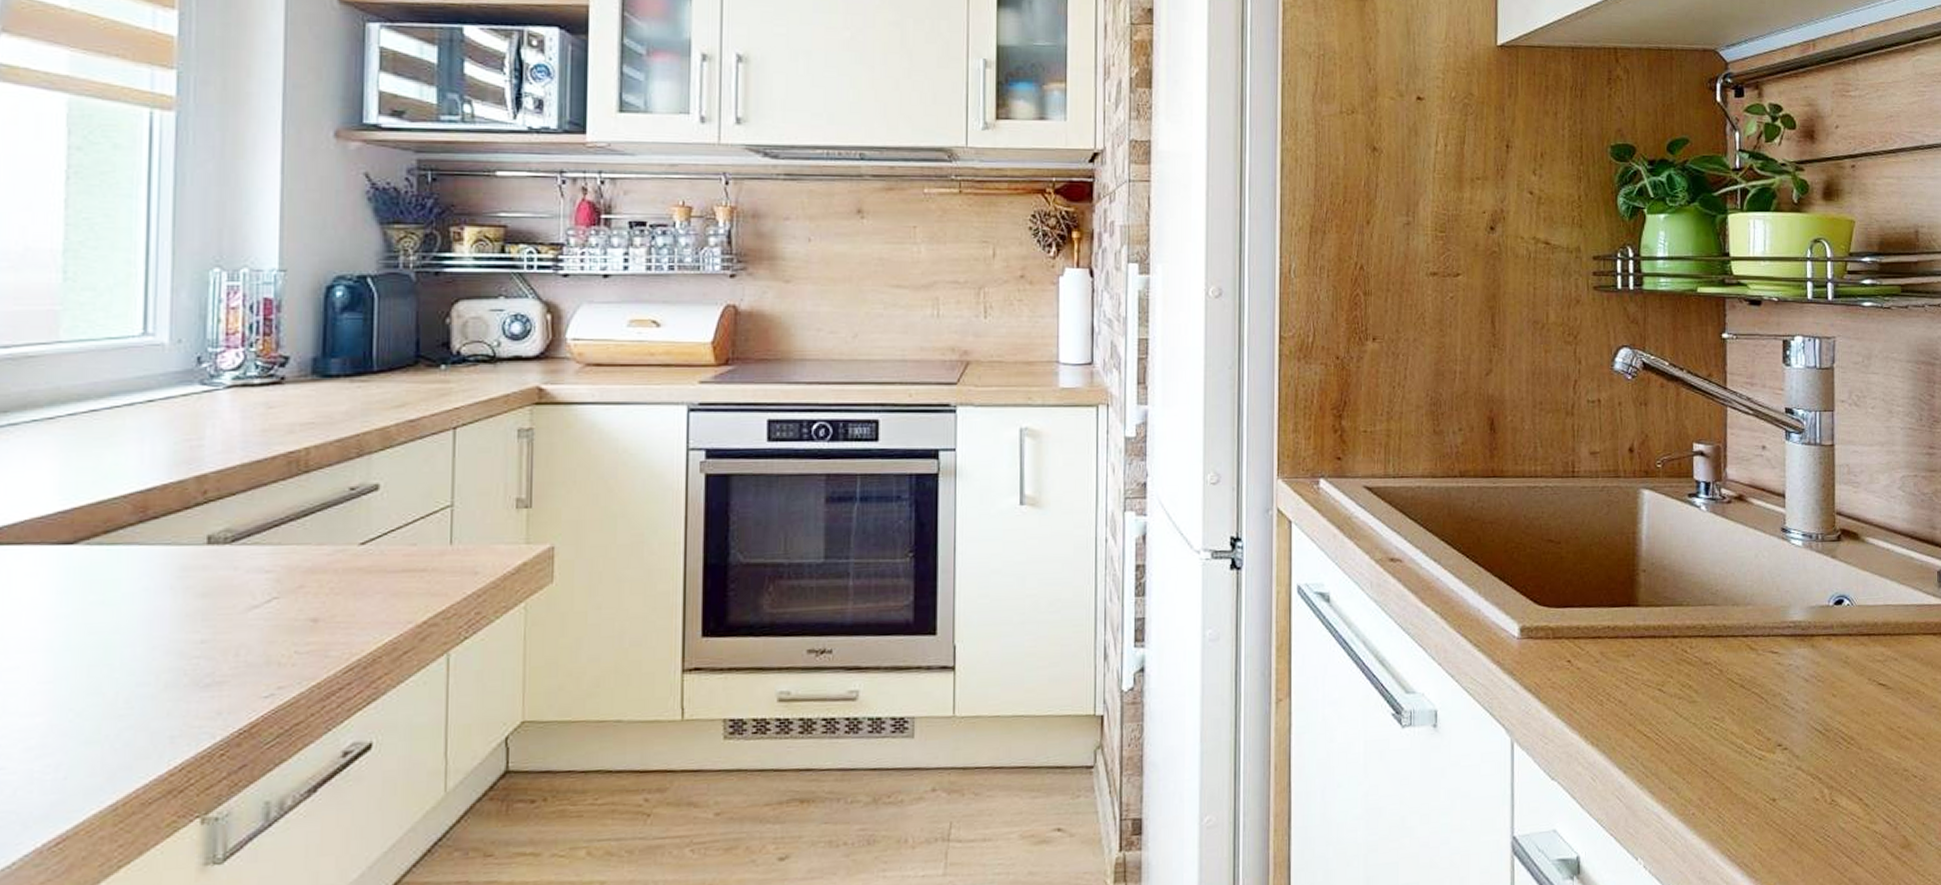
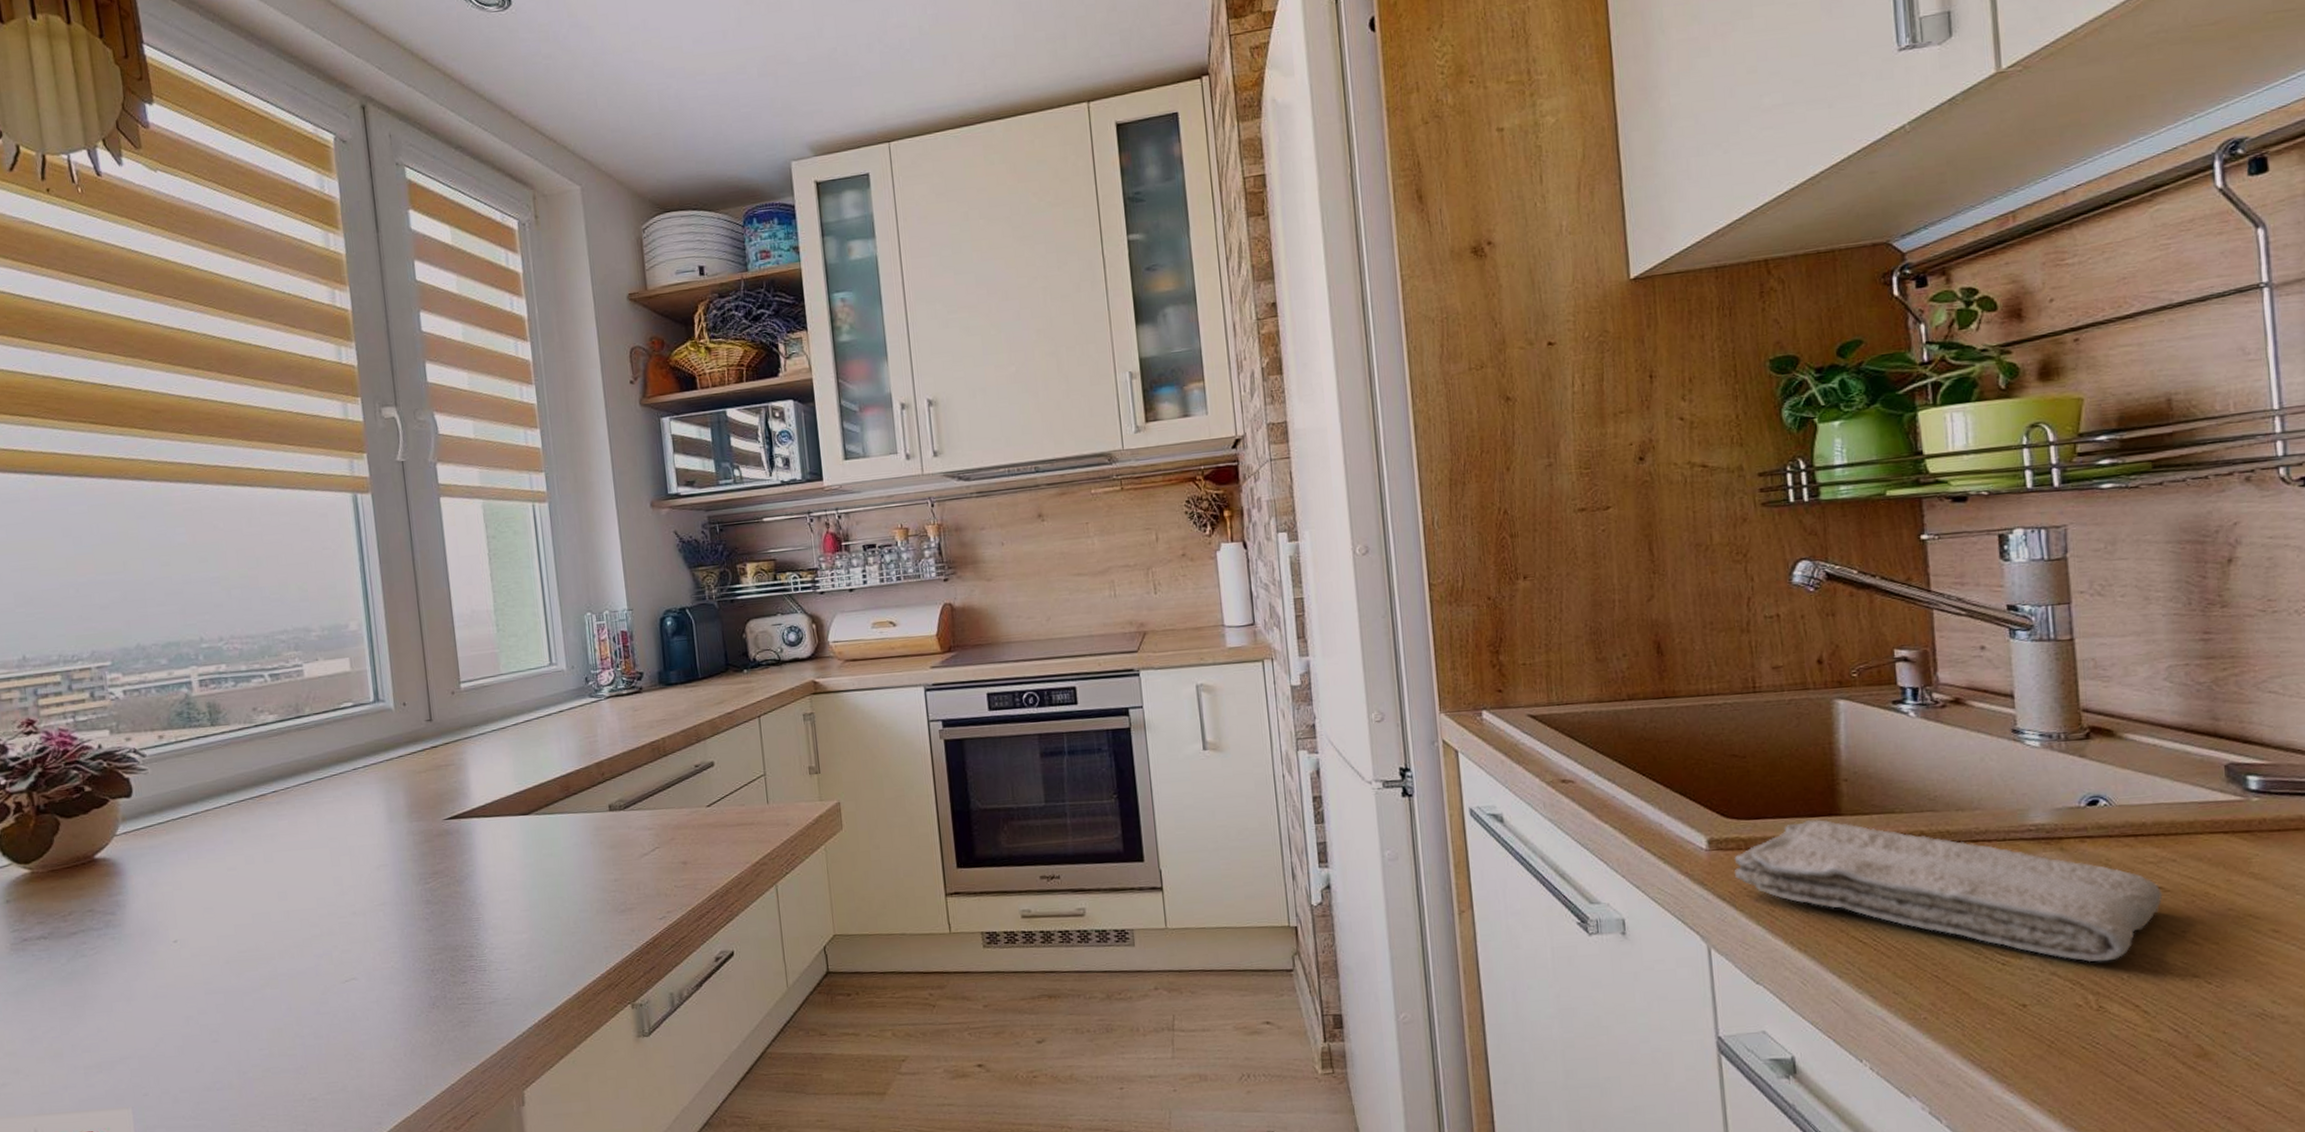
washcloth: none [1542,610,1886,757] -> present [1734,819,2163,963]

